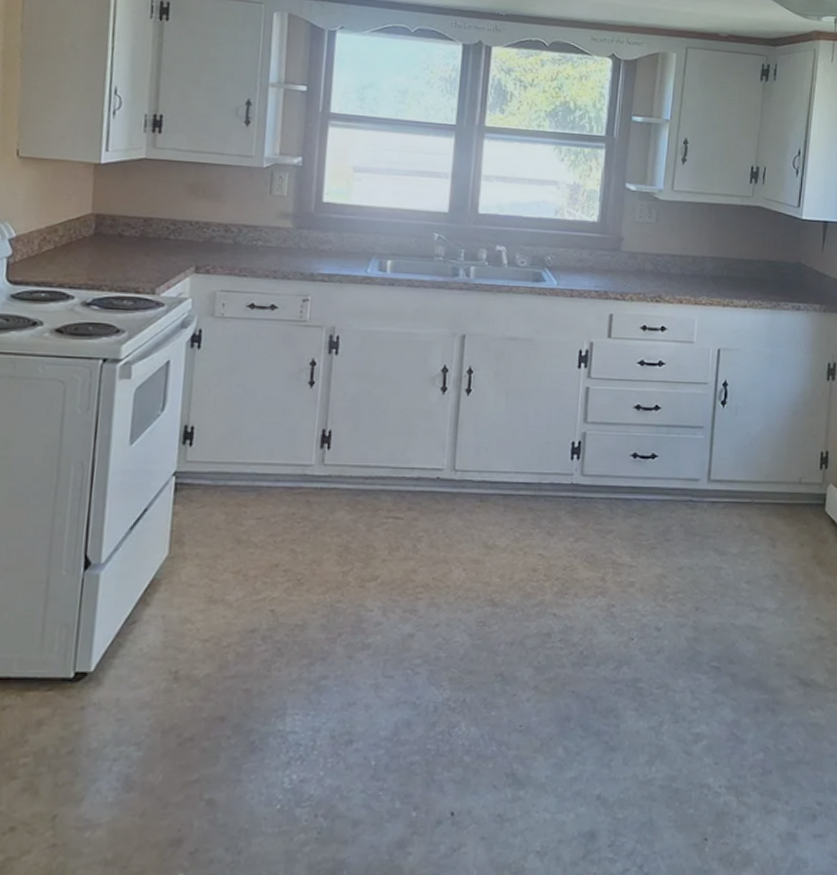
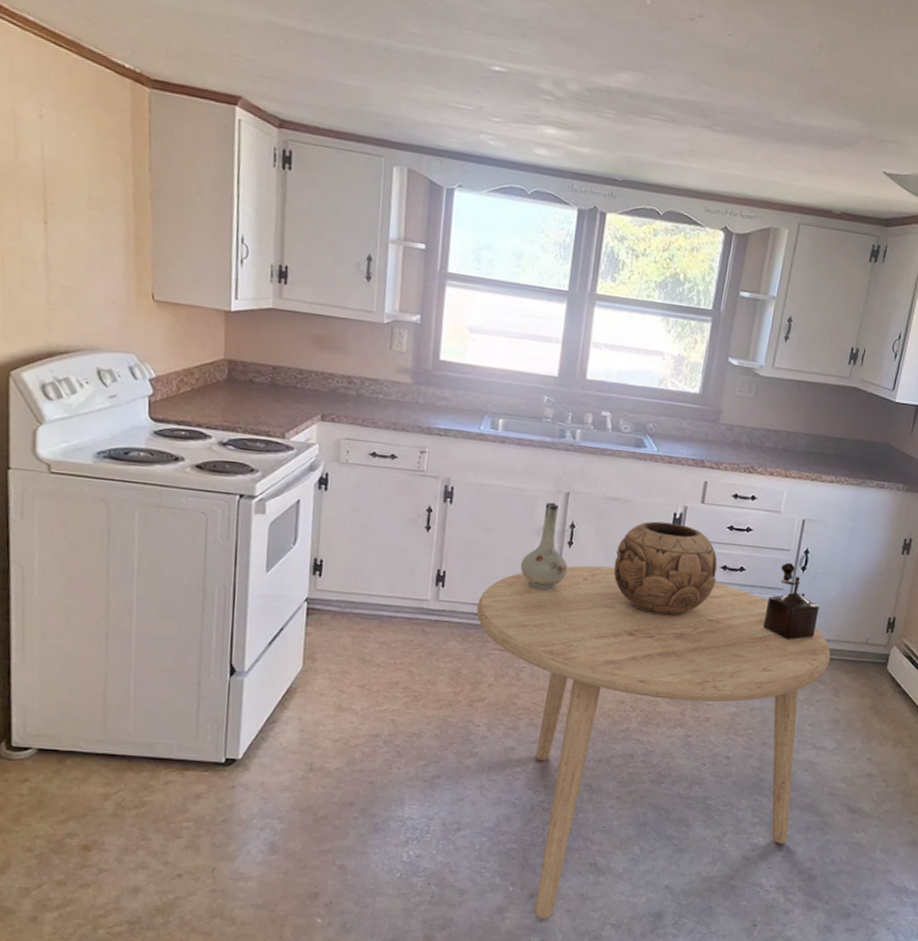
dining table: none [367,413,763,853] -> present [476,565,831,920]
vase: none [415,346,467,446] -> present [520,502,568,591]
decorative bowl: none [517,360,630,466] -> present [613,521,718,616]
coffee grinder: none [685,397,744,485] -> present [763,562,820,641]

